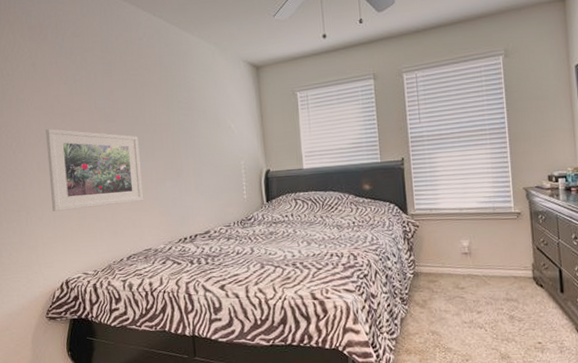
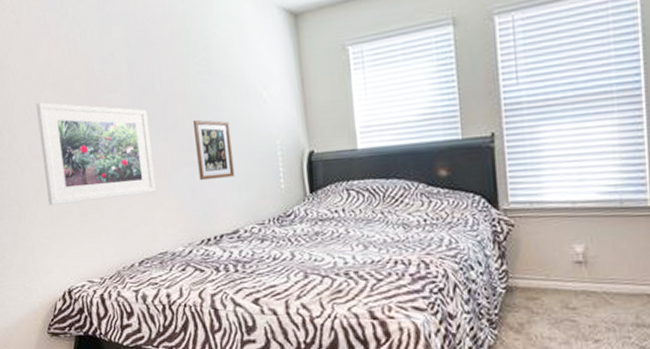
picture frame: none [176,144,208,192] -> present [193,119,235,181]

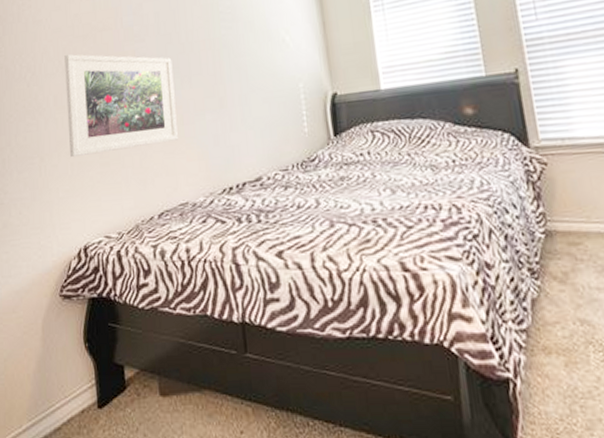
picture frame: present [193,119,235,181] -> none [217,65,258,127]

